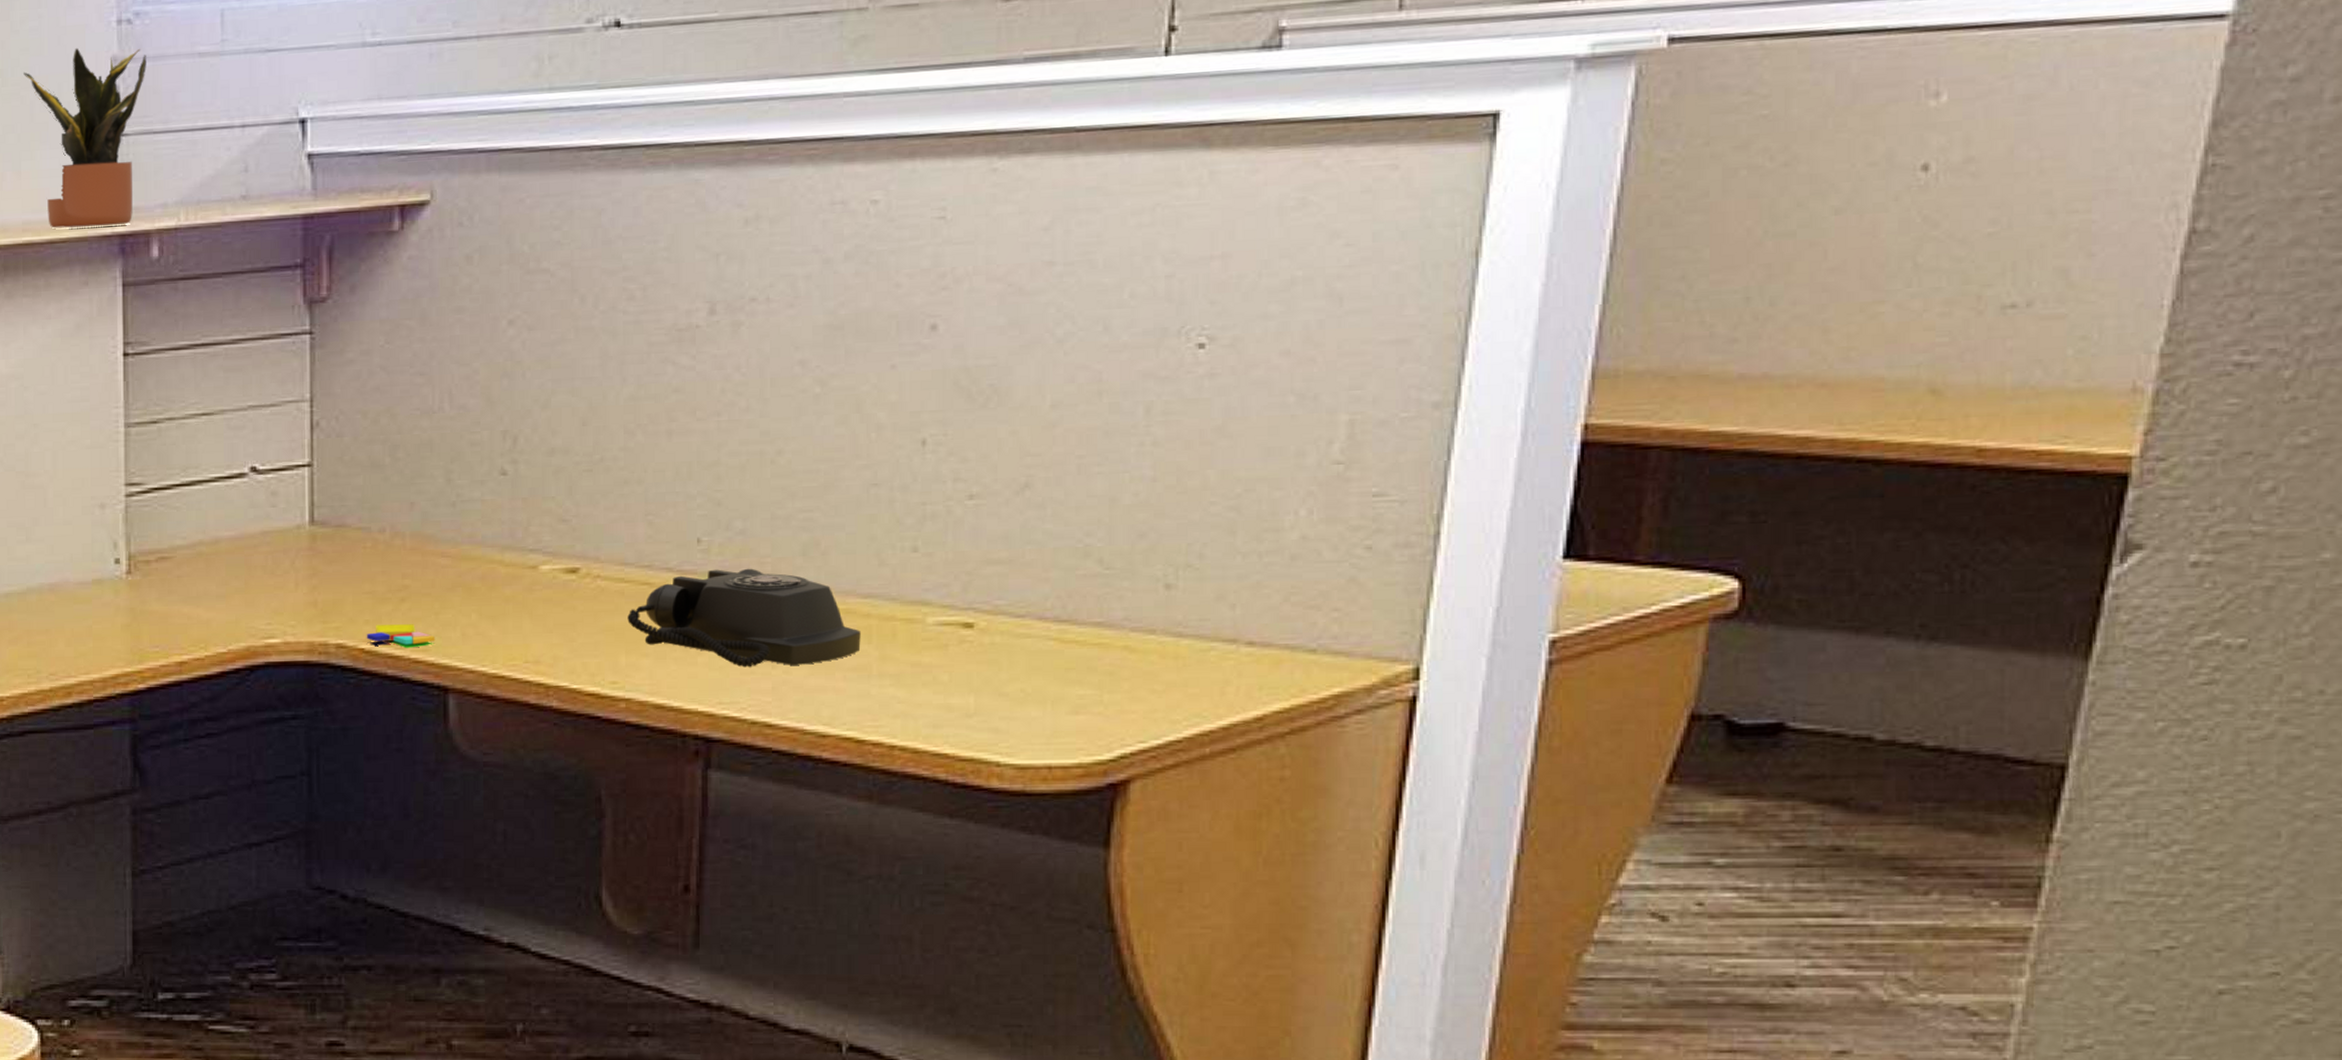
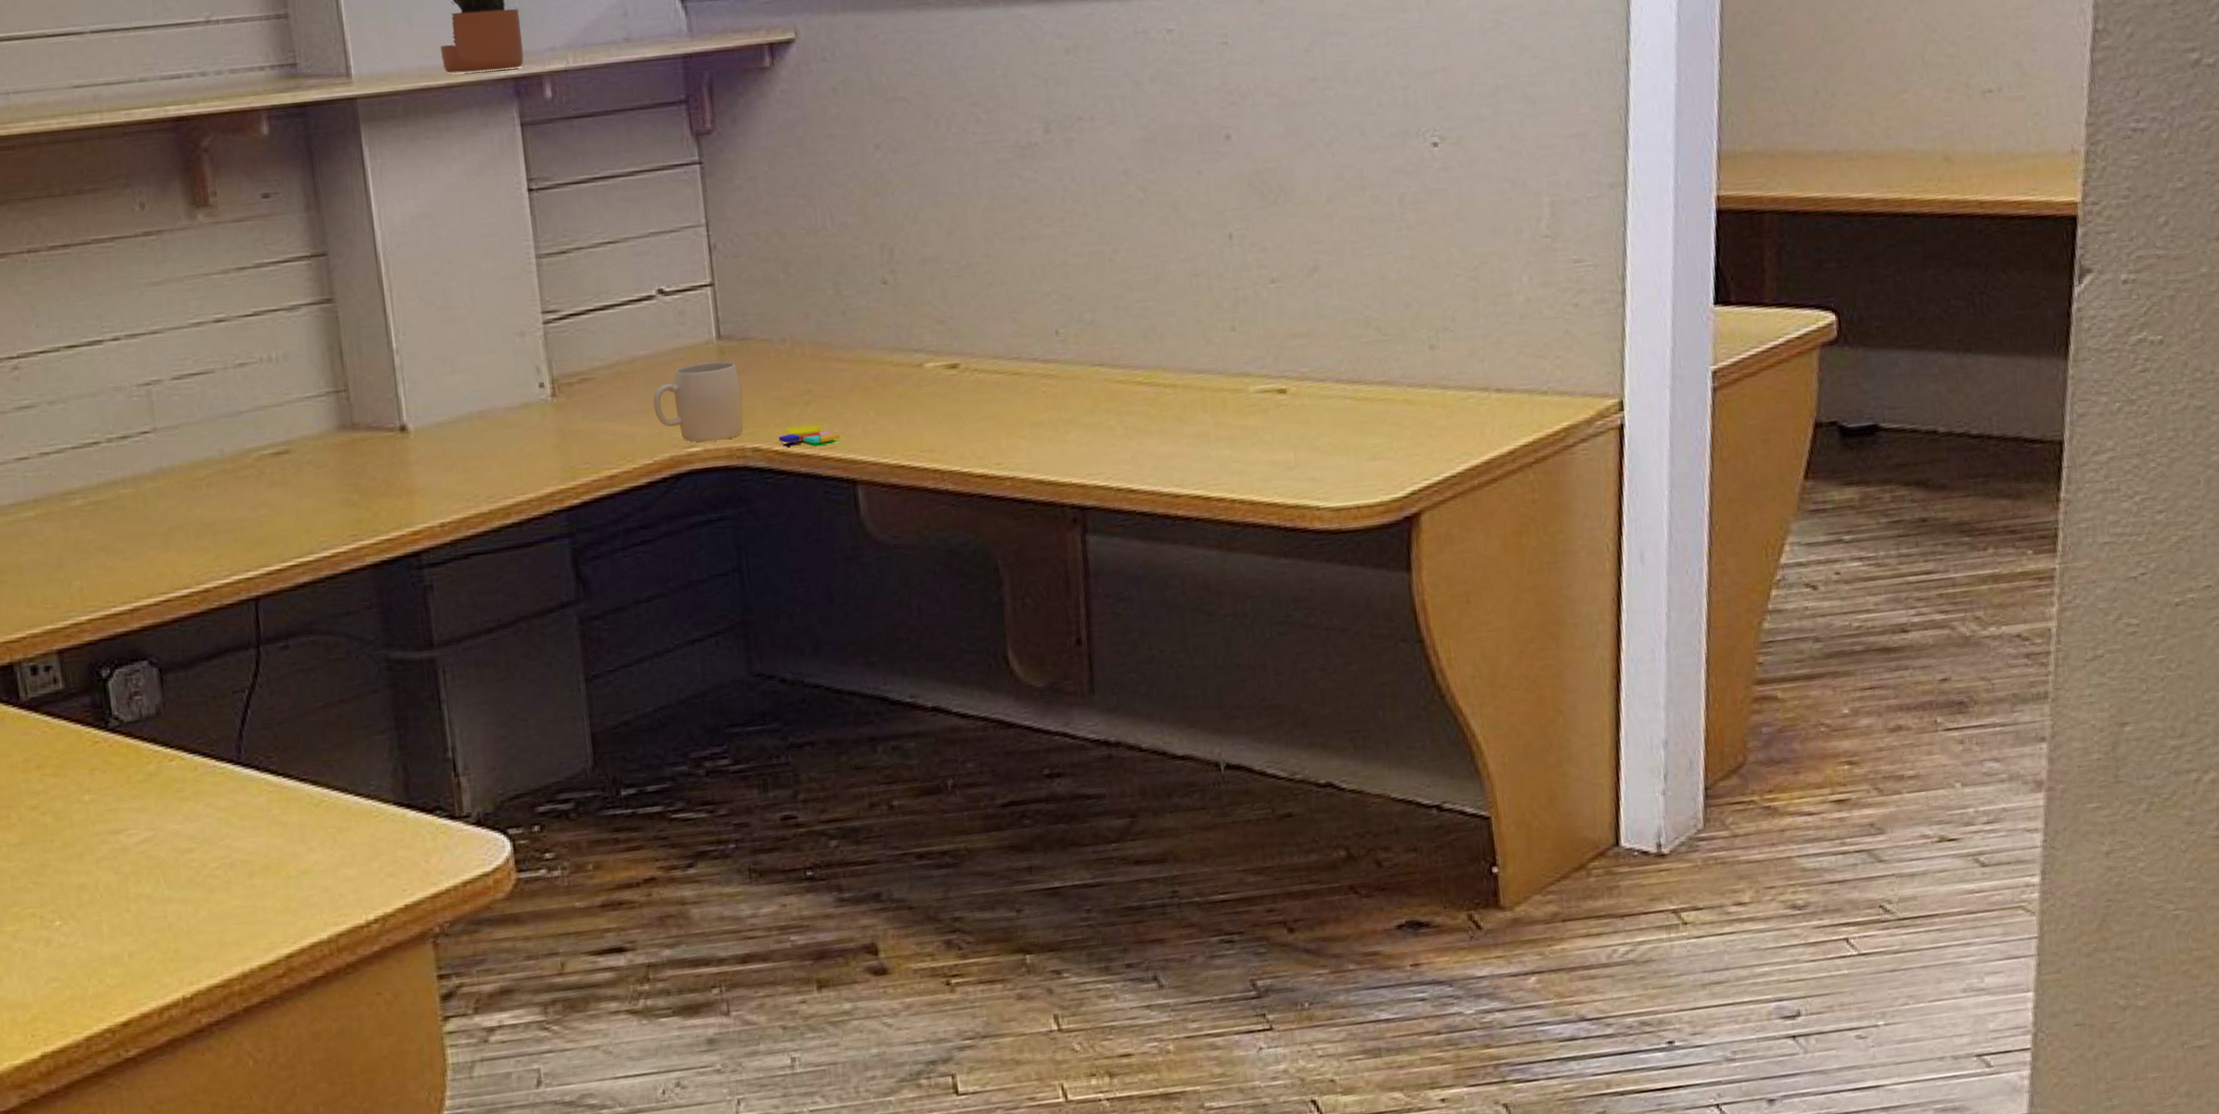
mug: none [234,548,331,634] -> present [653,361,744,442]
telephone: present [627,568,861,668] -> none [1004,354,1199,442]

